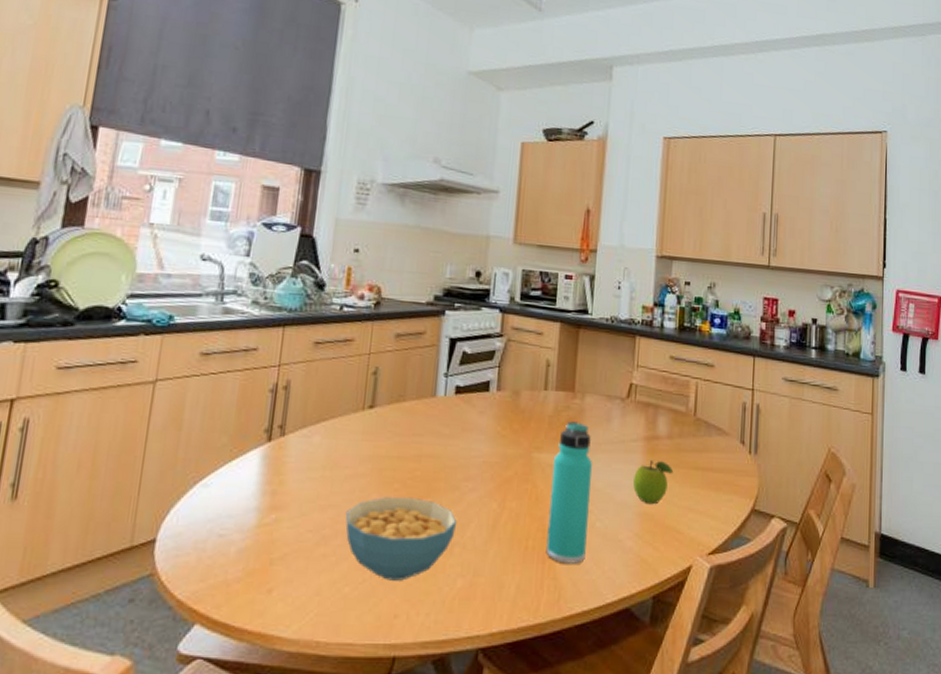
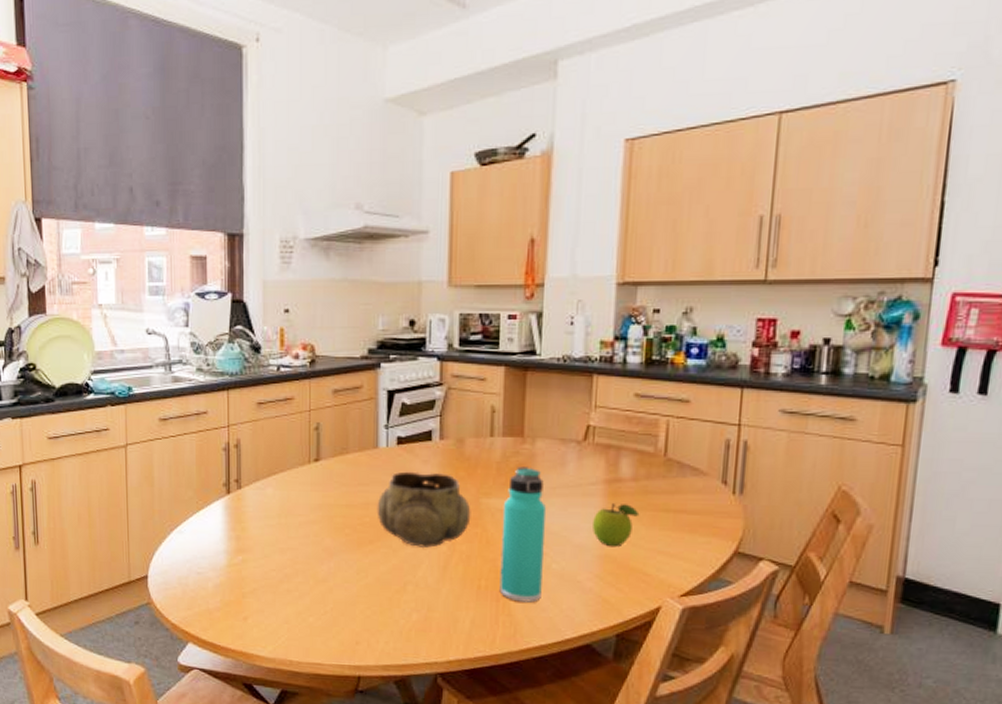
cereal bowl: present [345,496,457,581] -> none [303,540,409,614]
decorative bowl: none [429,422,523,505] -> present [377,471,471,548]

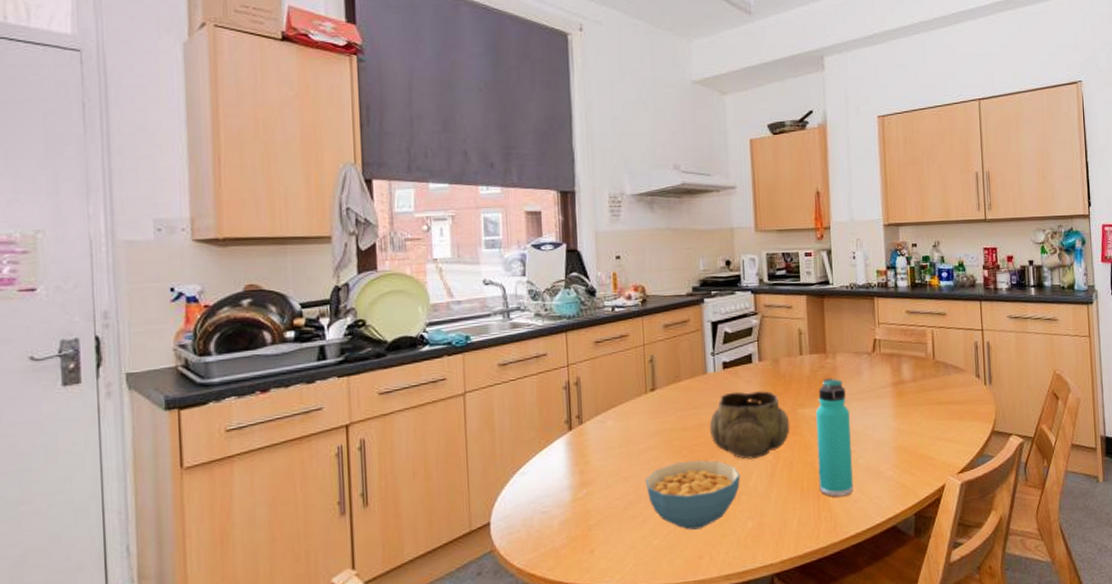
cereal bowl: none [303,540,409,614] -> present [645,460,741,530]
fruit: present [593,502,640,547] -> none [887,401,921,439]

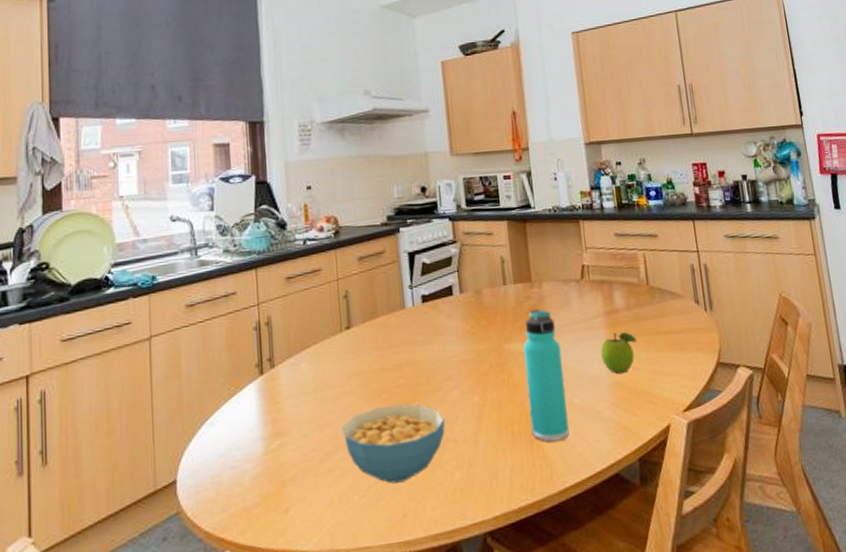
decorative bowl: present [709,390,791,460] -> none [409,324,497,402]
fruit: none [887,401,921,439] -> present [601,332,638,374]

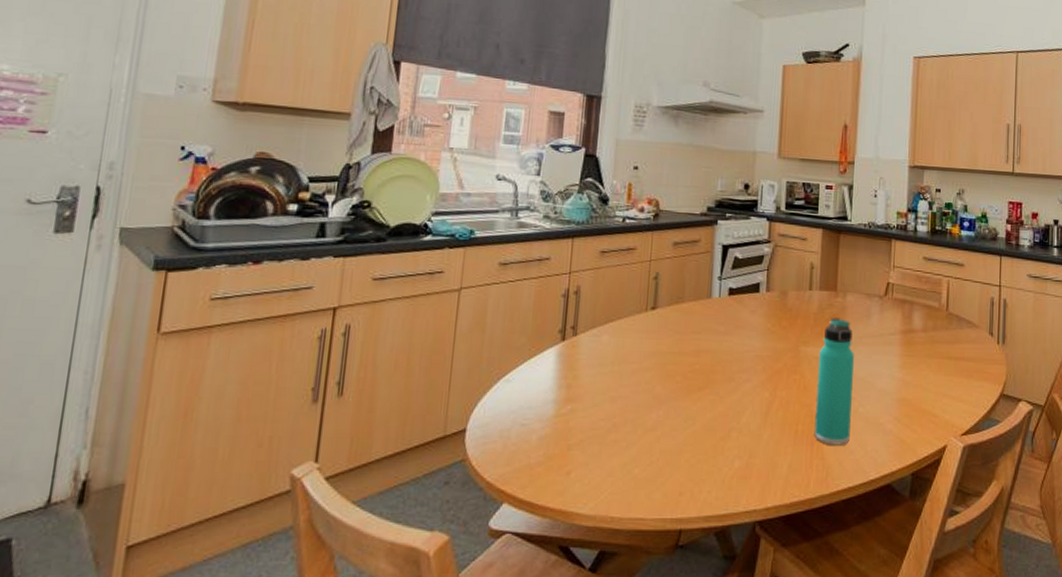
cereal bowl: present [342,404,446,484] -> none [633,388,734,463]
fruit: present [601,332,638,374] -> none [892,350,929,392]

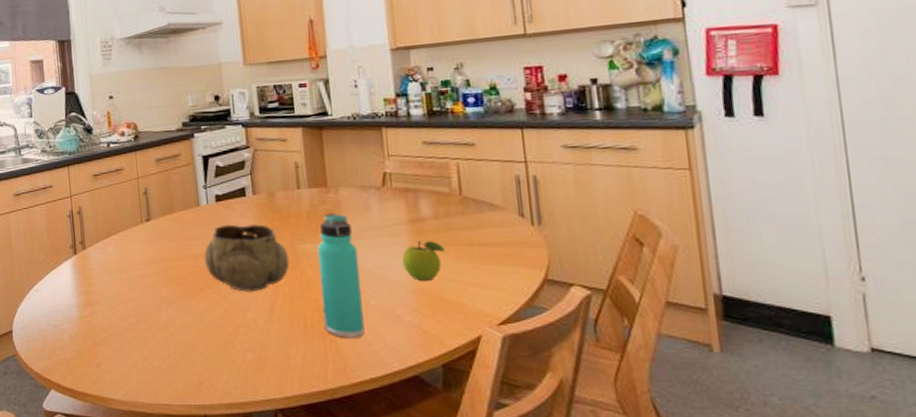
decorative bowl: none [707,320,791,394] -> present [204,223,290,292]
fruit: none [892,350,929,392] -> present [402,240,446,282]

